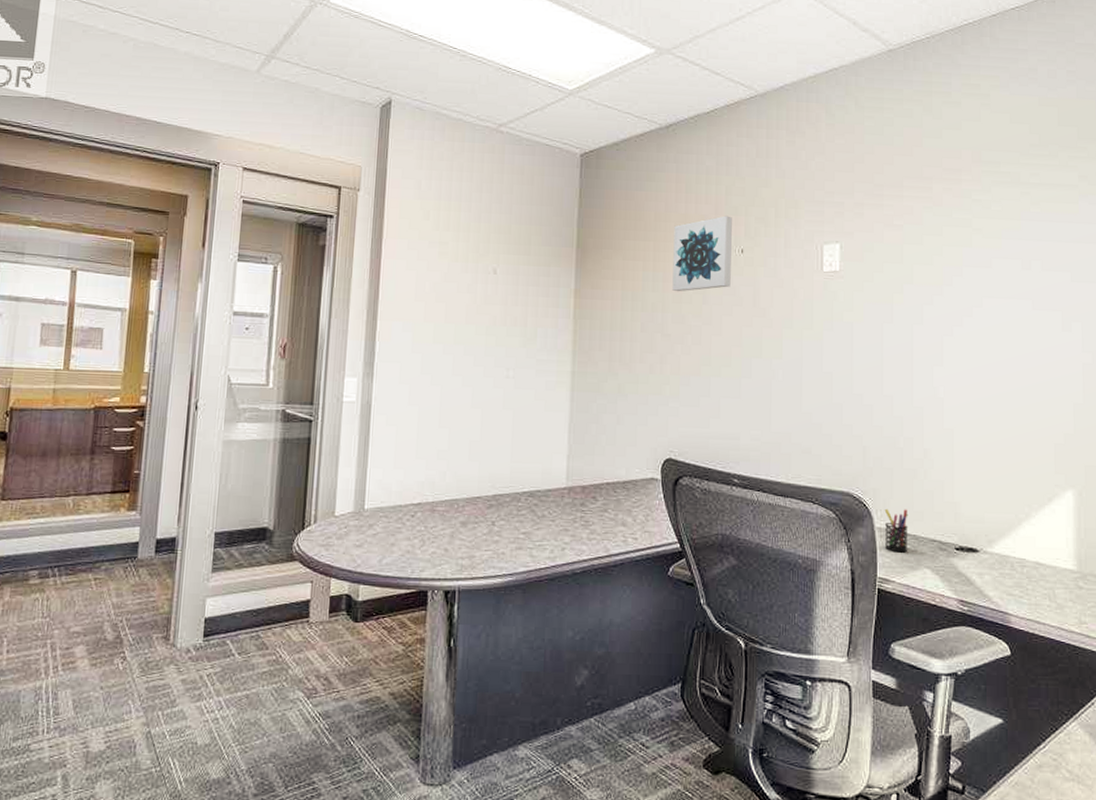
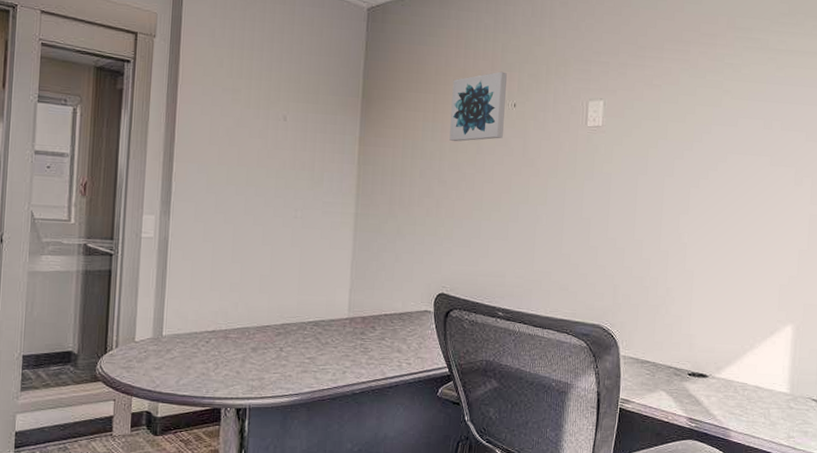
pen holder: present [884,508,908,553] -> none [627,339,650,378]

